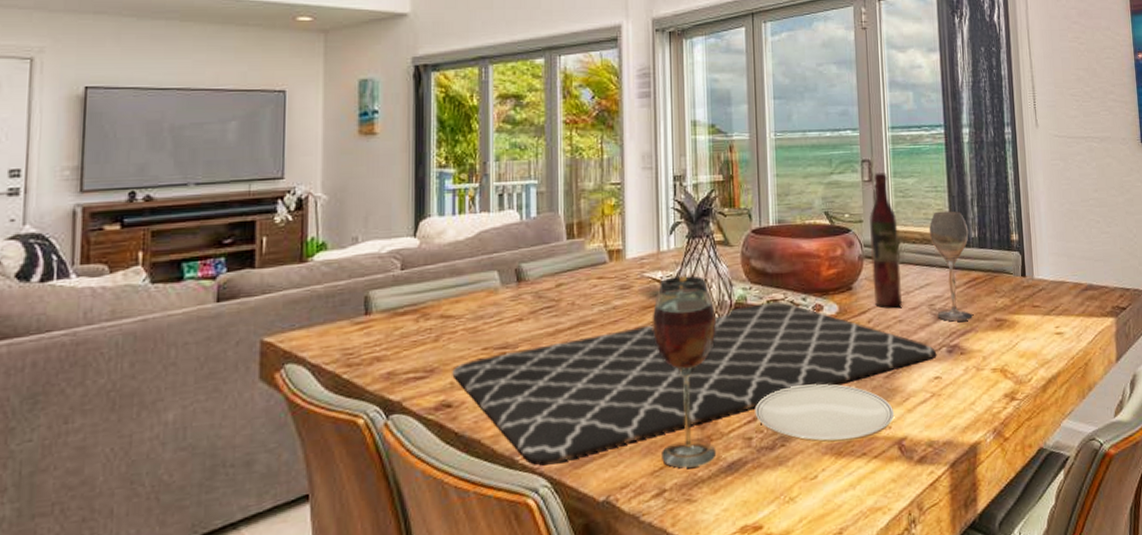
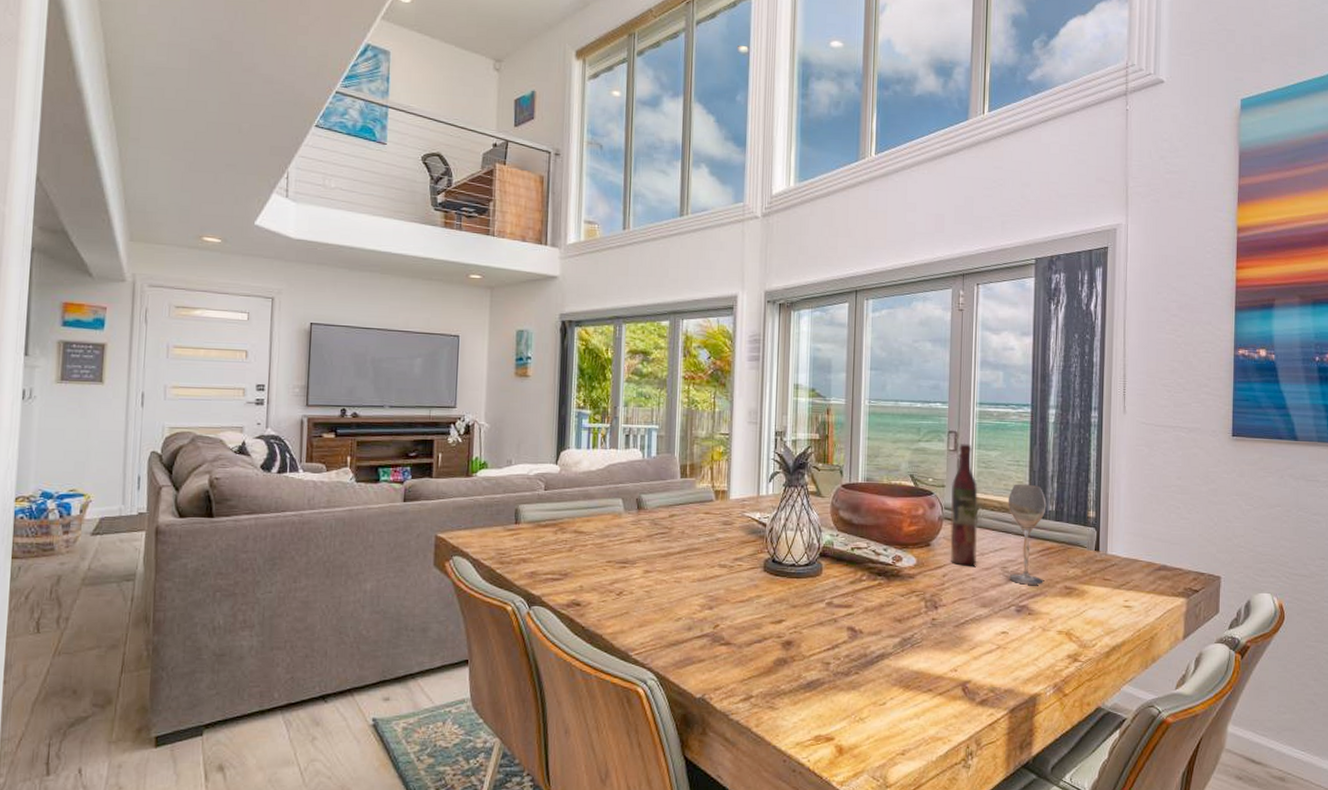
placemat: present [452,301,936,464] -> none [582,548,1005,661]
wineglass: present [652,275,717,469] -> none [748,519,806,681]
plate: present [754,383,895,443] -> none [834,624,961,678]

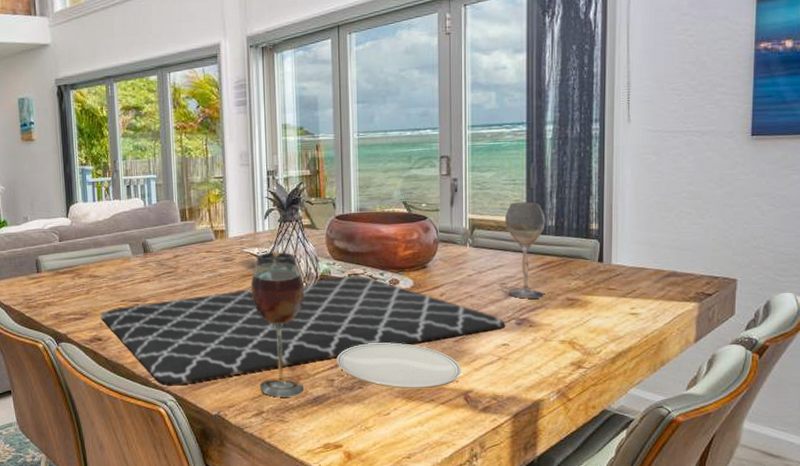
placemat: none [582,548,1005,661] -> present [100,275,505,385]
wineglass: none [748,519,806,681] -> present [250,252,305,398]
plate: none [834,624,961,678] -> present [336,342,462,390]
wine bottle: present [950,443,978,566] -> none [445,166,475,285]

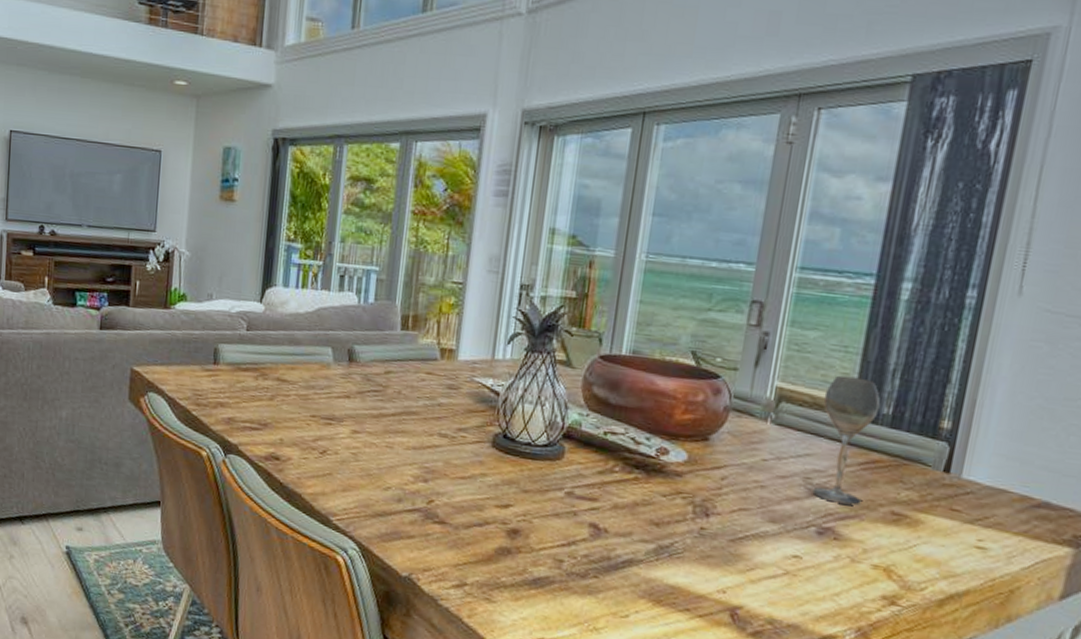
placemat: present [100,275,505,385] -> none [282,423,801,535]
wineglass: present [250,252,305,398] -> none [467,386,545,573]
plate: present [336,342,462,390] -> none [570,522,734,595]

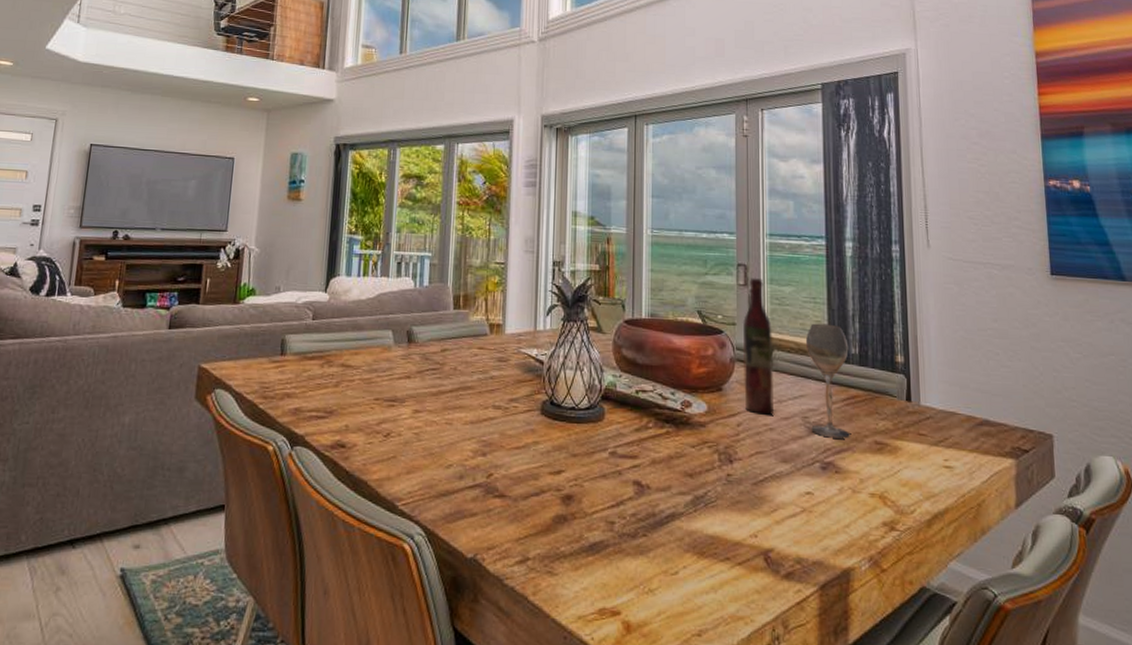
wine bottle: none [733,317,784,471] -> present [742,277,774,415]

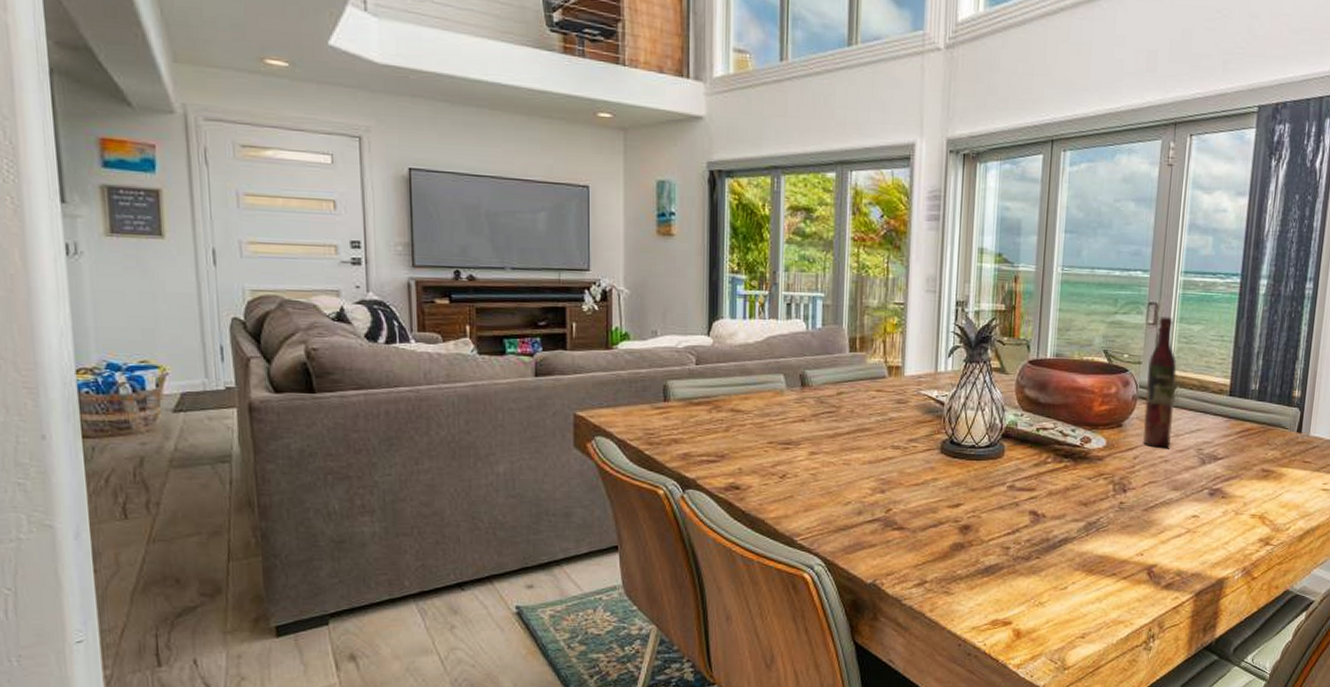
wineglass: present [805,323,850,439] -> none [1204,361,1250,468]

